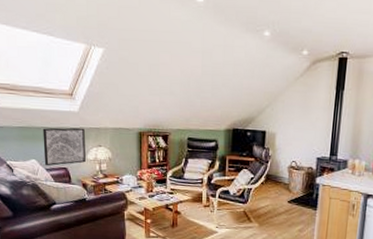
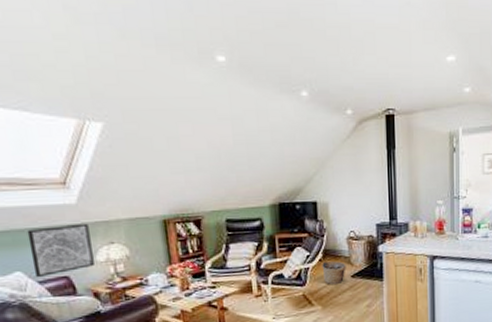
basket: none [263,184,285,207] -> present [322,261,346,285]

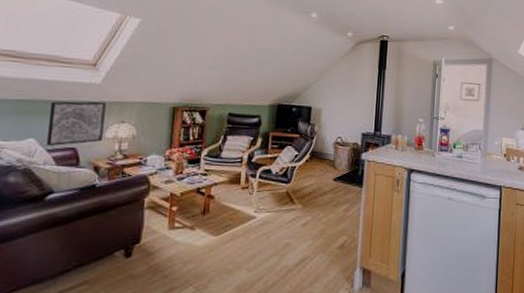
basket: present [322,261,346,285] -> none [307,162,330,186]

